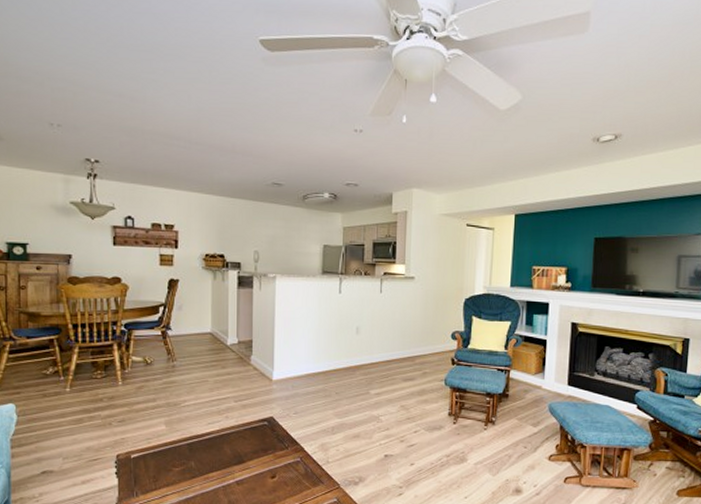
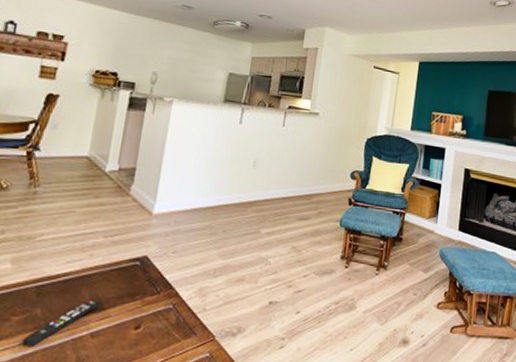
remote control: none [184,454,240,492] -> present [22,300,100,348]

